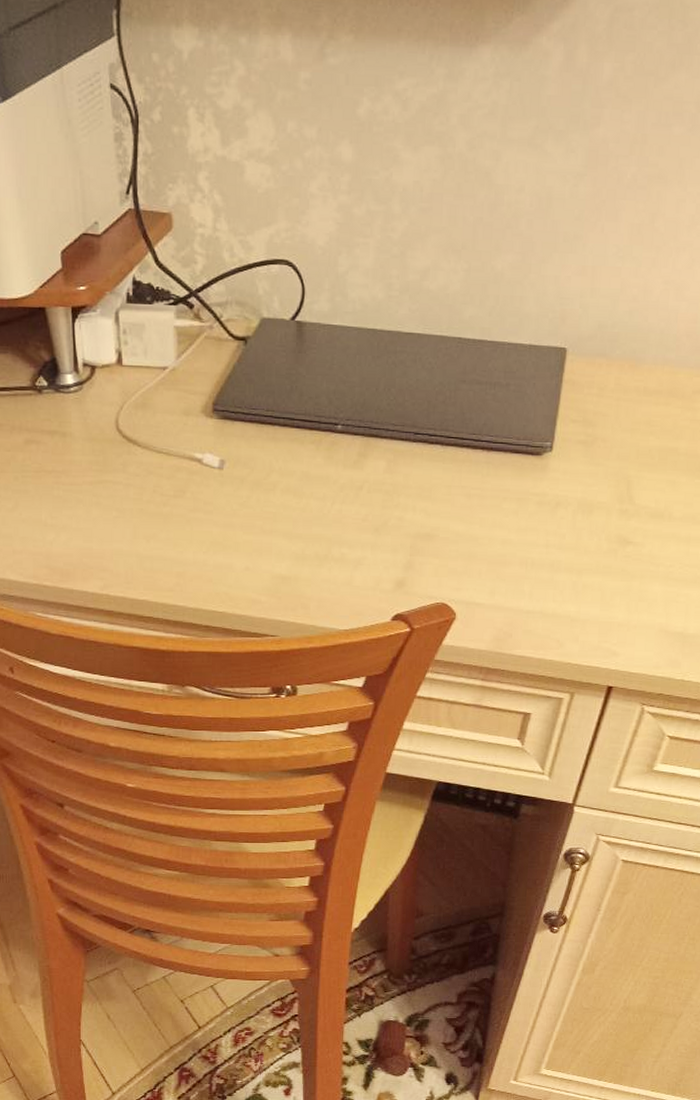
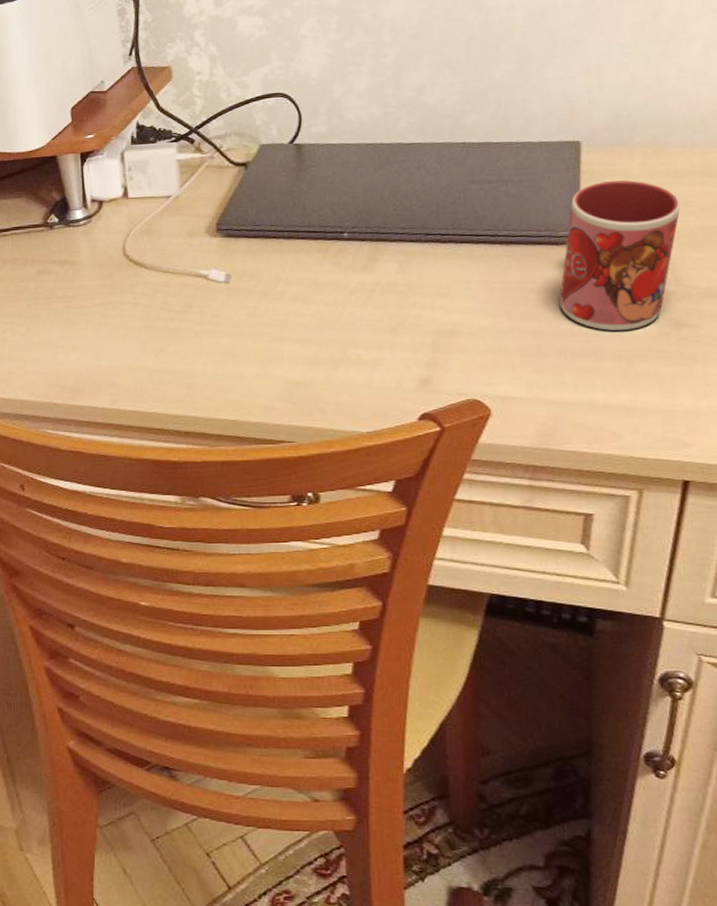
mug: none [527,392,645,544] -> present [559,180,681,331]

